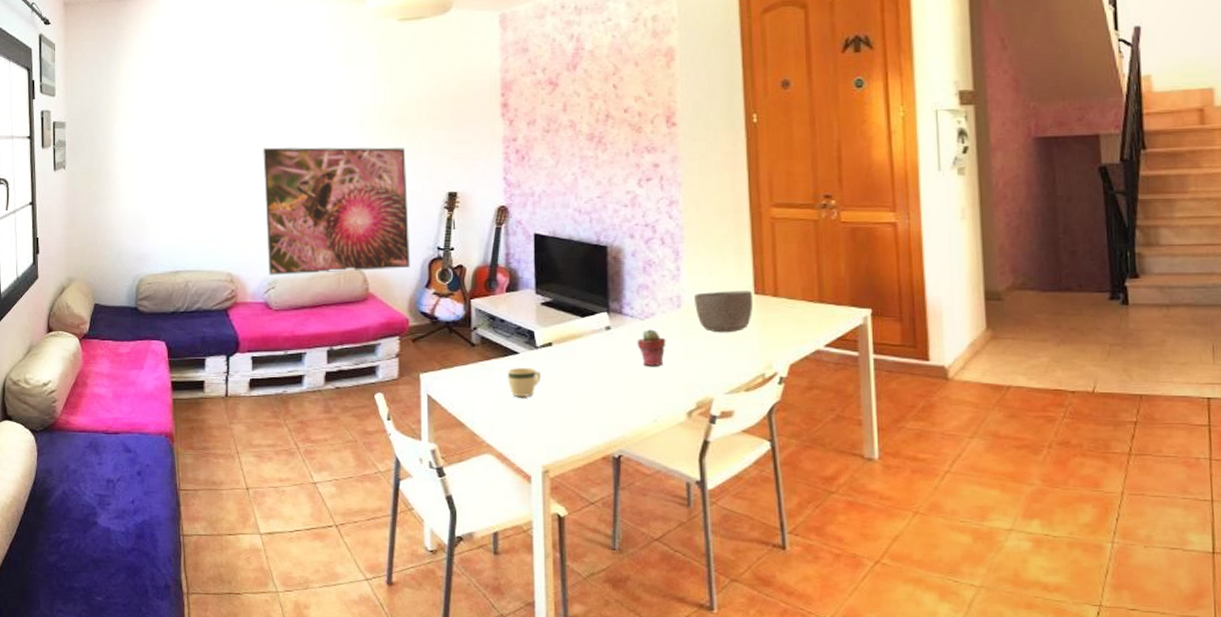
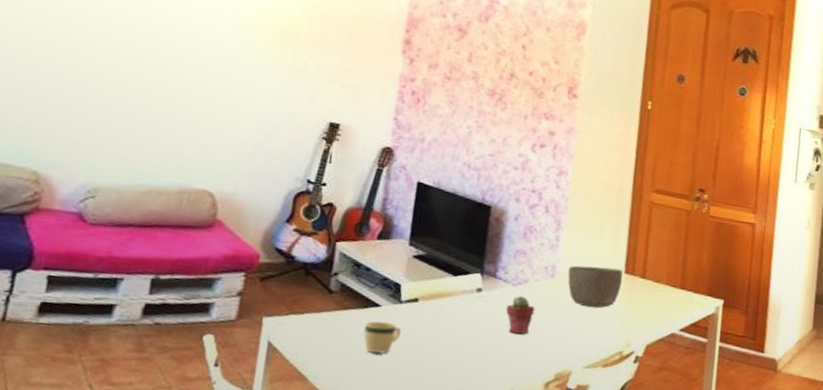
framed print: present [263,147,410,275] -> none [89,31,287,198]

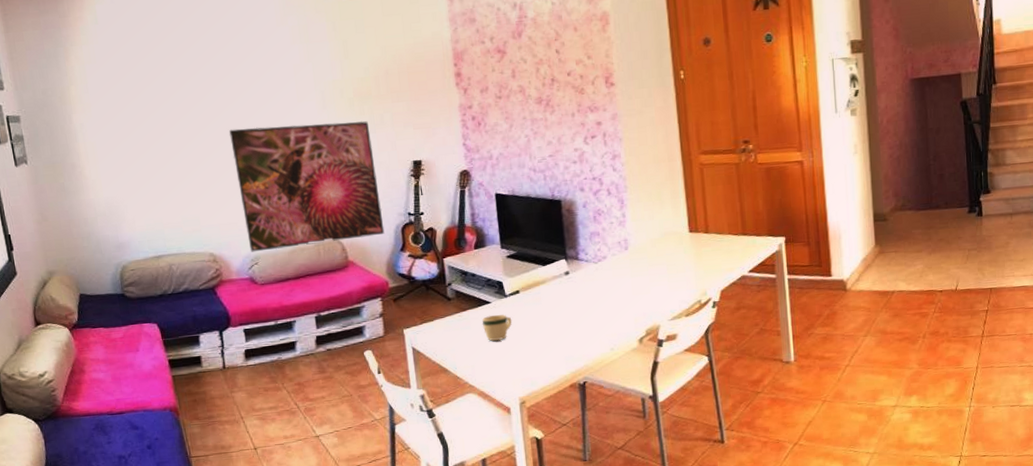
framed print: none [89,31,287,198] -> present [229,121,385,252]
potted succulent: present [505,296,535,334] -> none [592,271,618,303]
bowl: present [568,265,623,308] -> none [639,229,689,269]

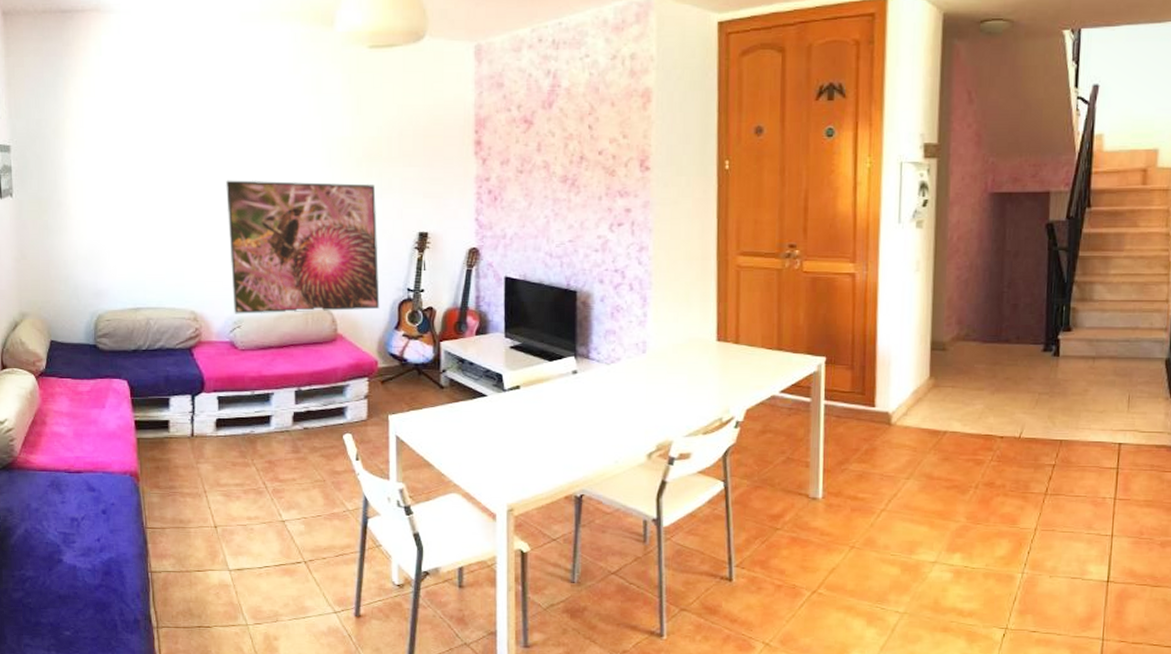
mug: present [482,315,512,341] -> none [475,410,509,439]

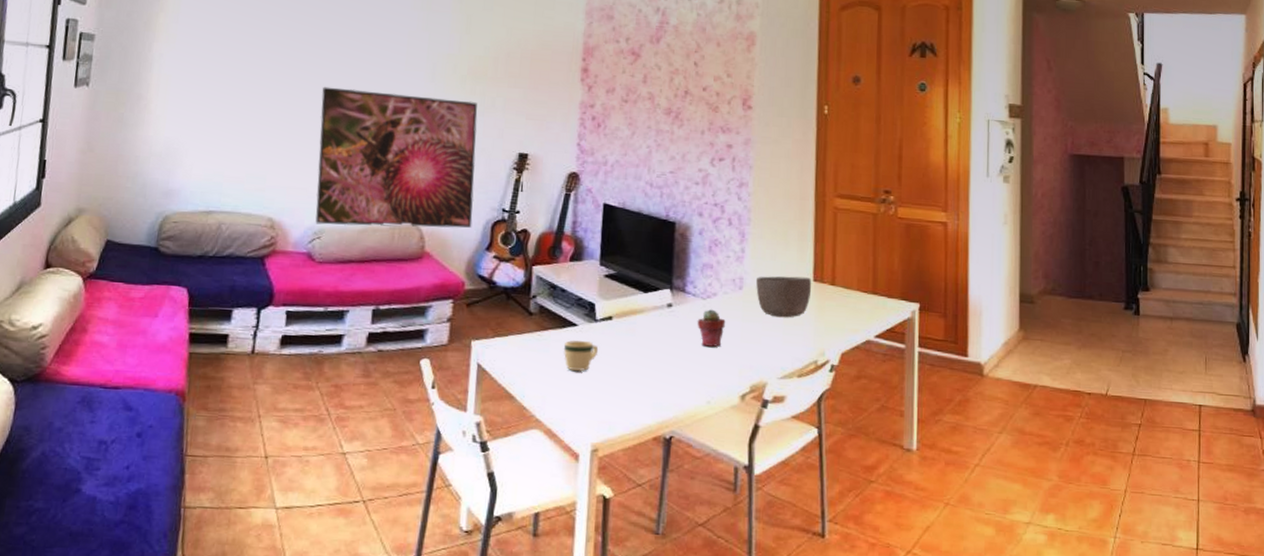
mug: none [475,410,509,439] -> present [563,340,599,372]
potted succulent: none [602,374,630,409] -> present [697,309,726,347]
bowl: none [659,337,716,378] -> present [756,276,812,318]

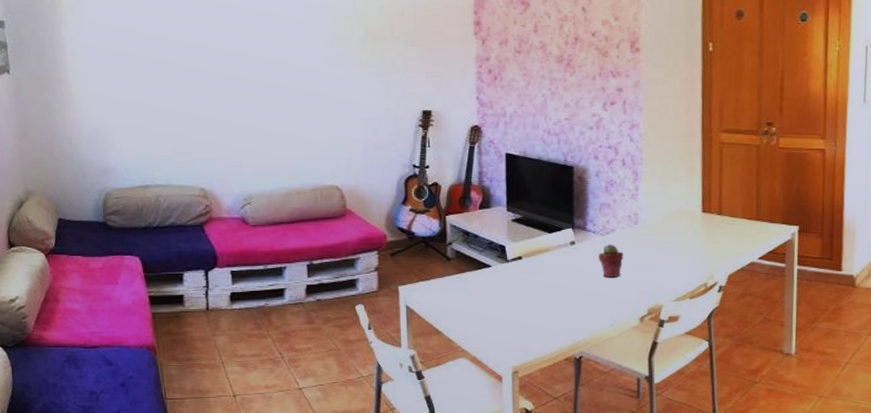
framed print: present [315,86,478,228] -> none [230,58,387,191]
mug: present [563,340,599,372] -> none [480,280,512,307]
bowl: present [756,276,812,318] -> none [650,209,701,247]

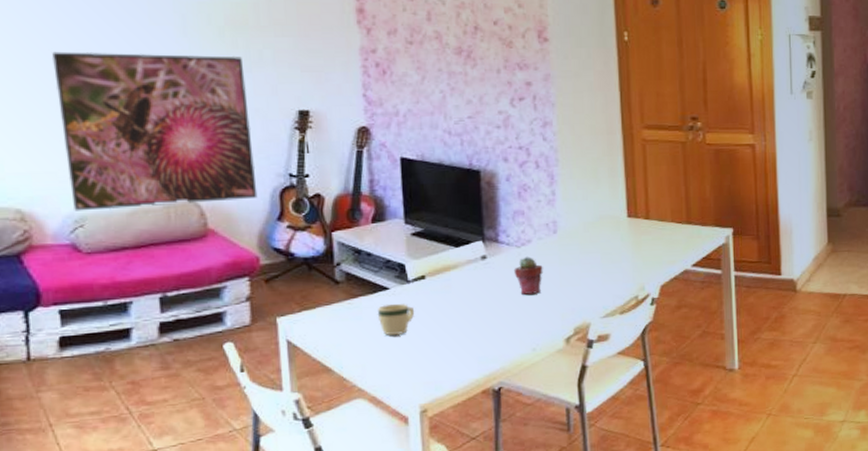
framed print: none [230,58,387,191] -> present [52,51,258,211]
mug: none [480,280,512,307] -> present [377,304,415,336]

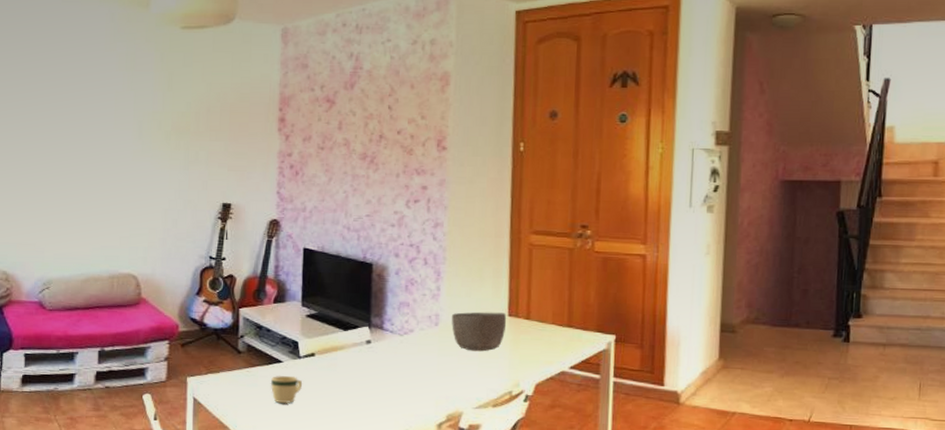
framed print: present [52,51,258,211] -> none [41,149,183,277]
potted succulent: present [514,257,543,295] -> none [395,345,422,380]
bowl: none [570,214,627,258] -> present [452,312,507,352]

